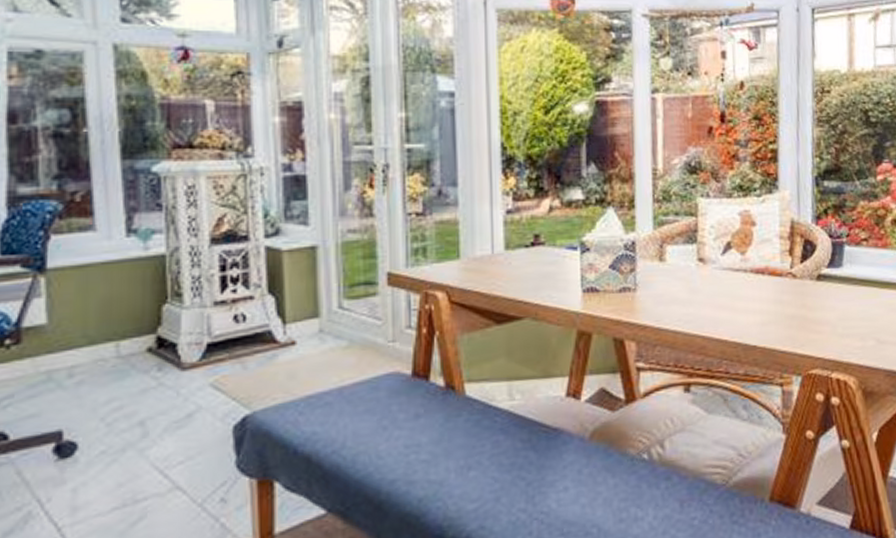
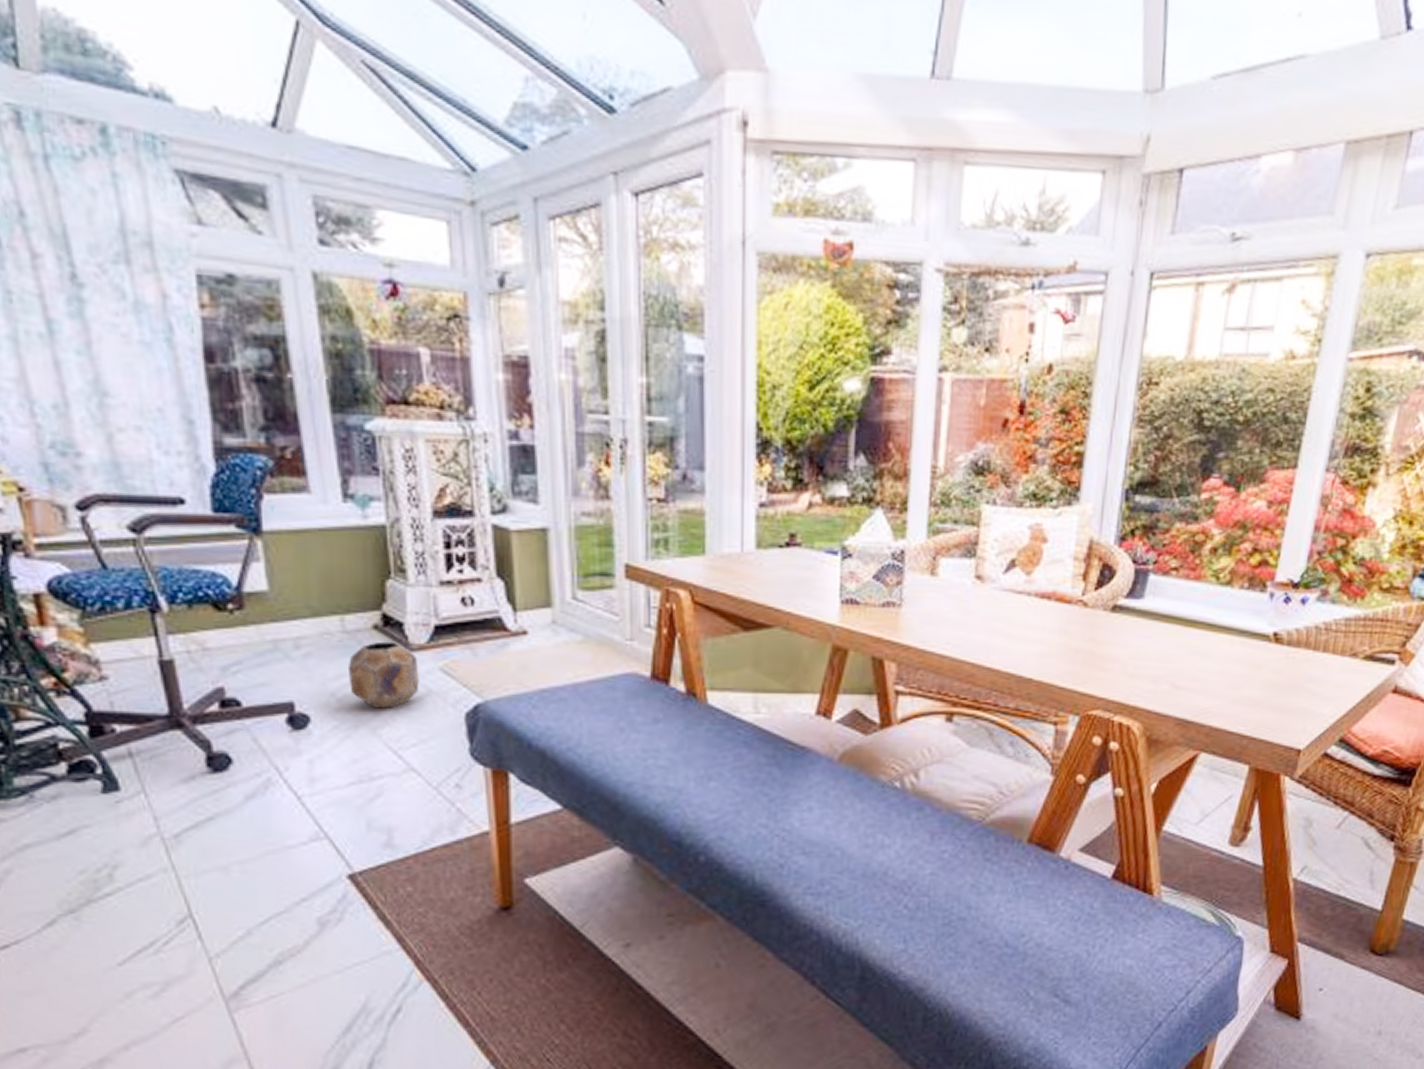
planter: none [120,362,190,429] -> present [349,641,419,708]

